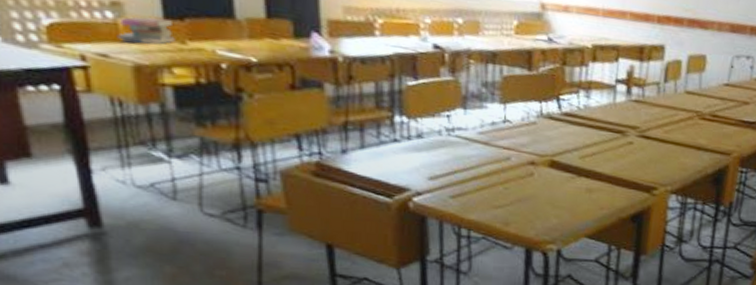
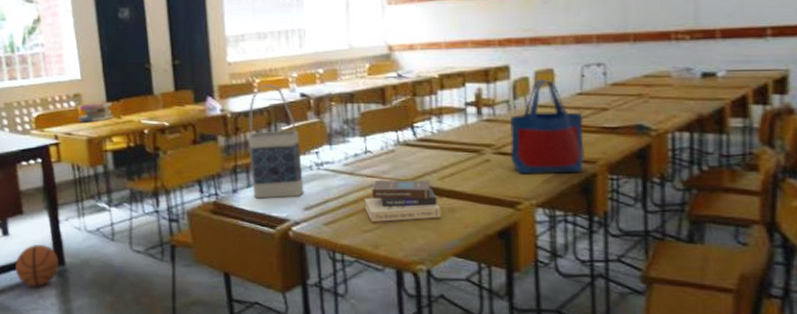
basketball: none [22,198,92,253] -> present [15,244,59,287]
bag: none [364,27,430,165] -> present [248,84,304,199]
books: none [497,153,578,199] -> present [364,180,441,223]
tote bag: none [653,64,726,163] -> present [510,79,584,175]

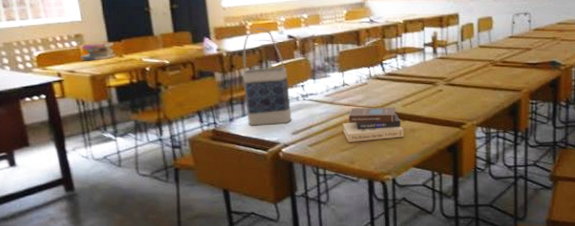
basketball: present [15,244,59,287] -> none [24,172,68,211]
tote bag: present [510,79,584,175] -> none [459,25,513,101]

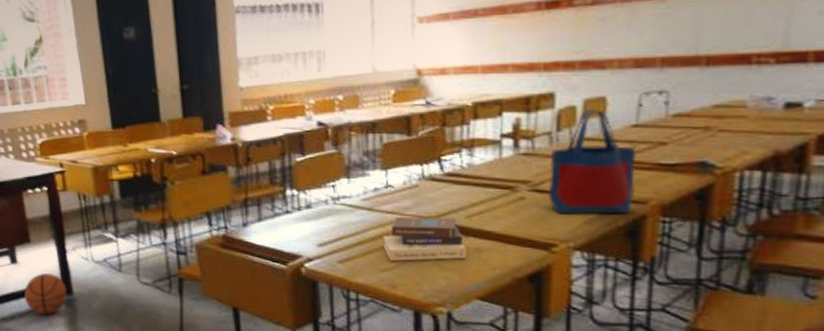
basketball: none [24,172,68,211] -> present [24,273,67,315]
books: present [79,41,116,61] -> none [82,128,120,150]
bag: present [242,27,292,126] -> none [259,111,319,234]
tote bag: none [459,25,513,101] -> present [549,108,637,215]

